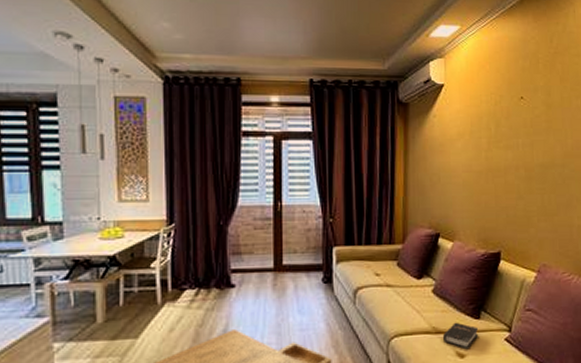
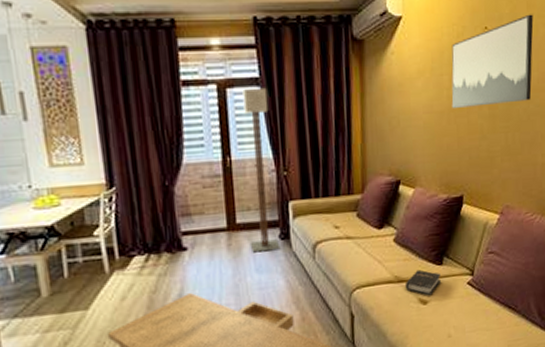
speaker: none [294,141,323,294] -> present [242,87,281,253]
wall art: none [489,87,567,168] -> present [451,14,534,108]

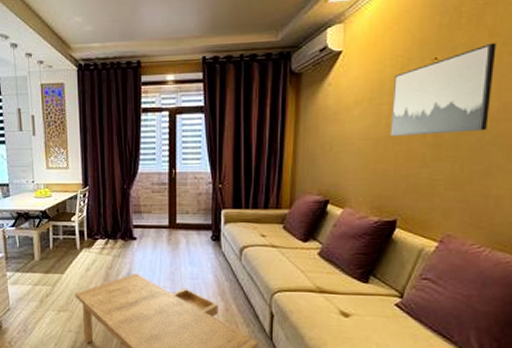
speaker: present [242,87,281,253] -> none [186,114,212,249]
hardback book: present [405,269,441,296] -> none [326,284,366,310]

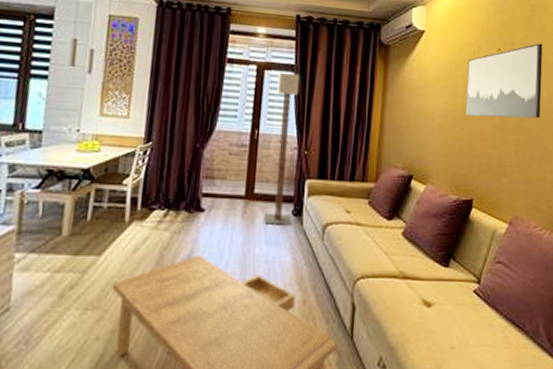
speaker: none [186,114,212,249] -> present [263,72,300,226]

